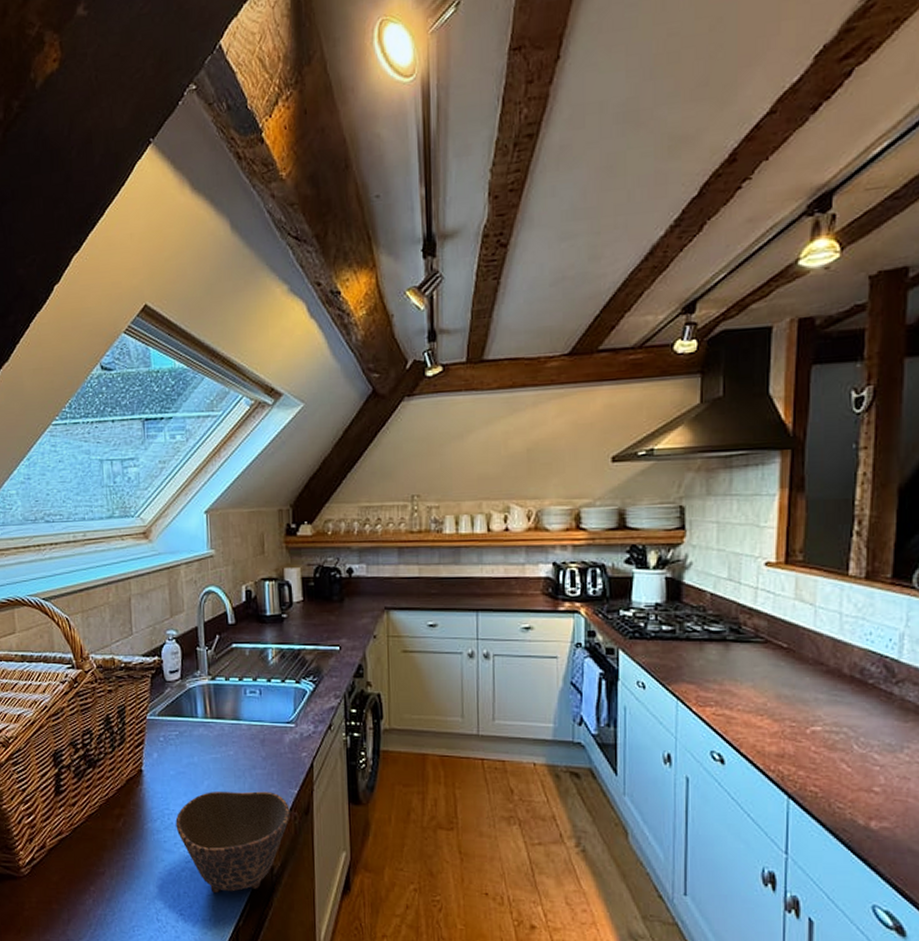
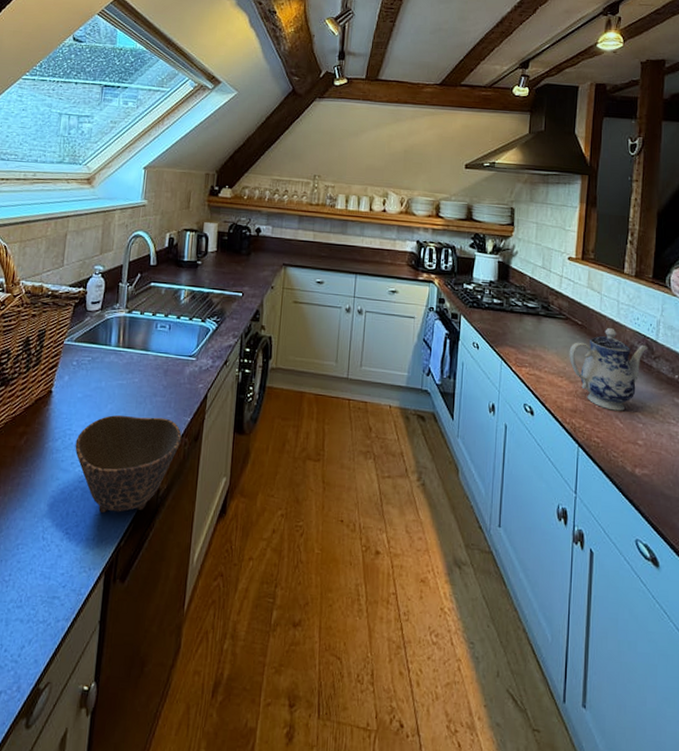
teapot: none [771,649,888,752] -> present [569,328,649,411]

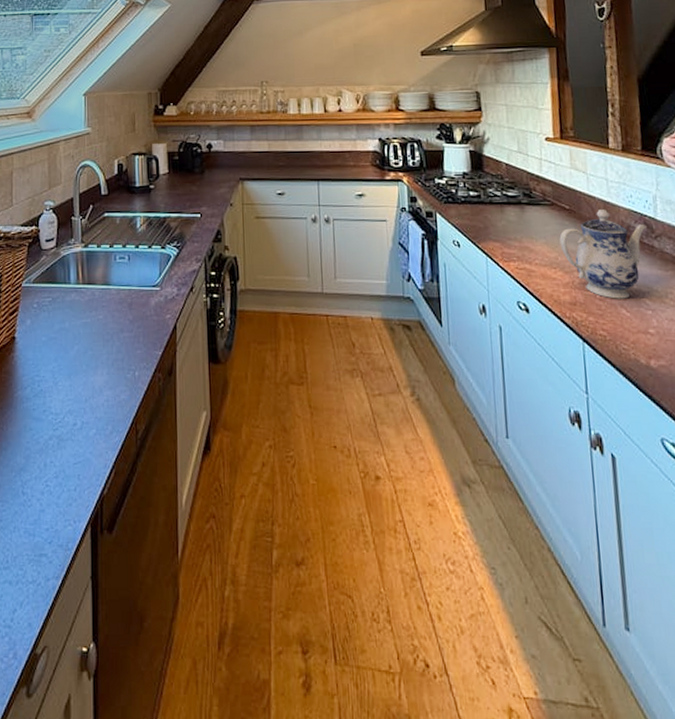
bowl: present [75,415,182,513] -> none [45,354,155,460]

